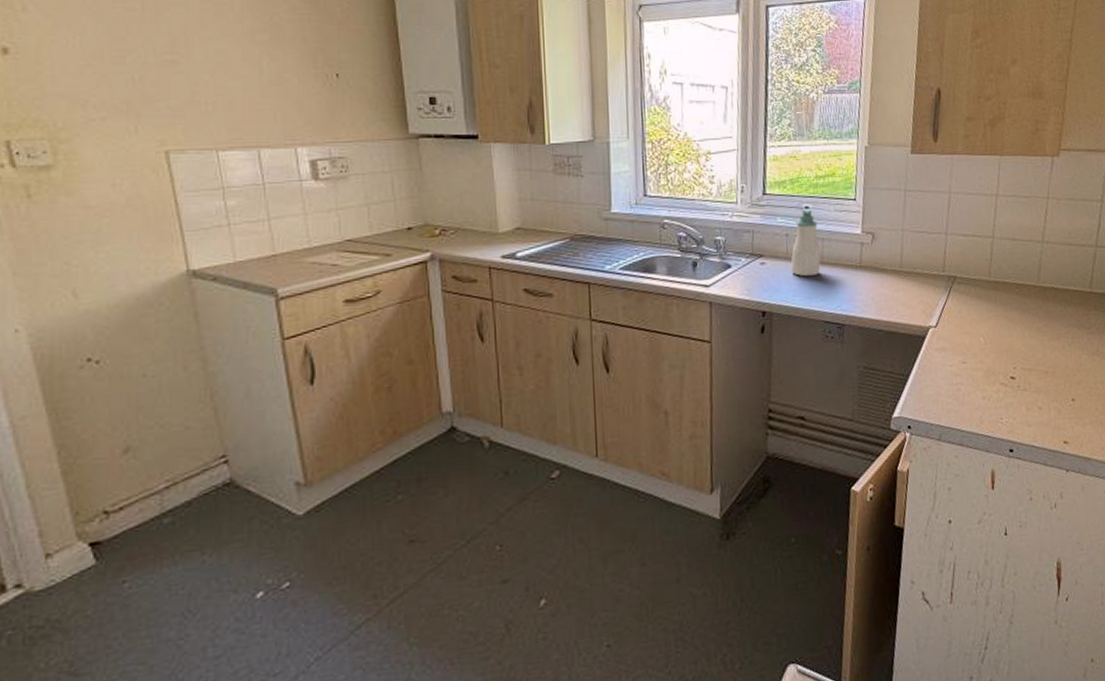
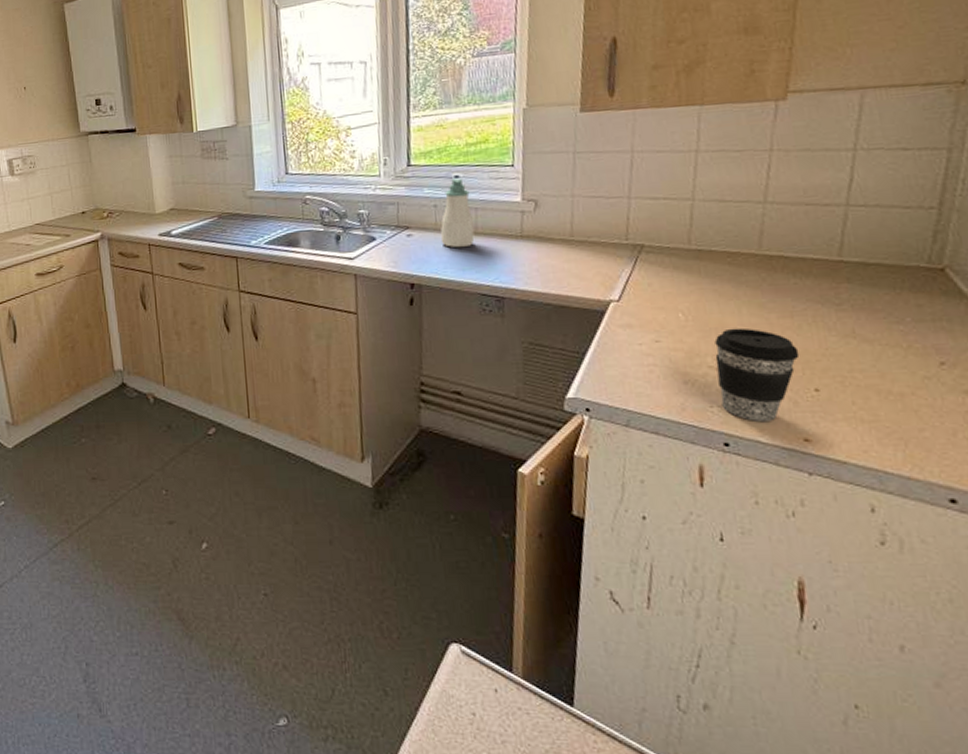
coffee cup: none [1005,349,1063,429] -> present [714,327,800,421]

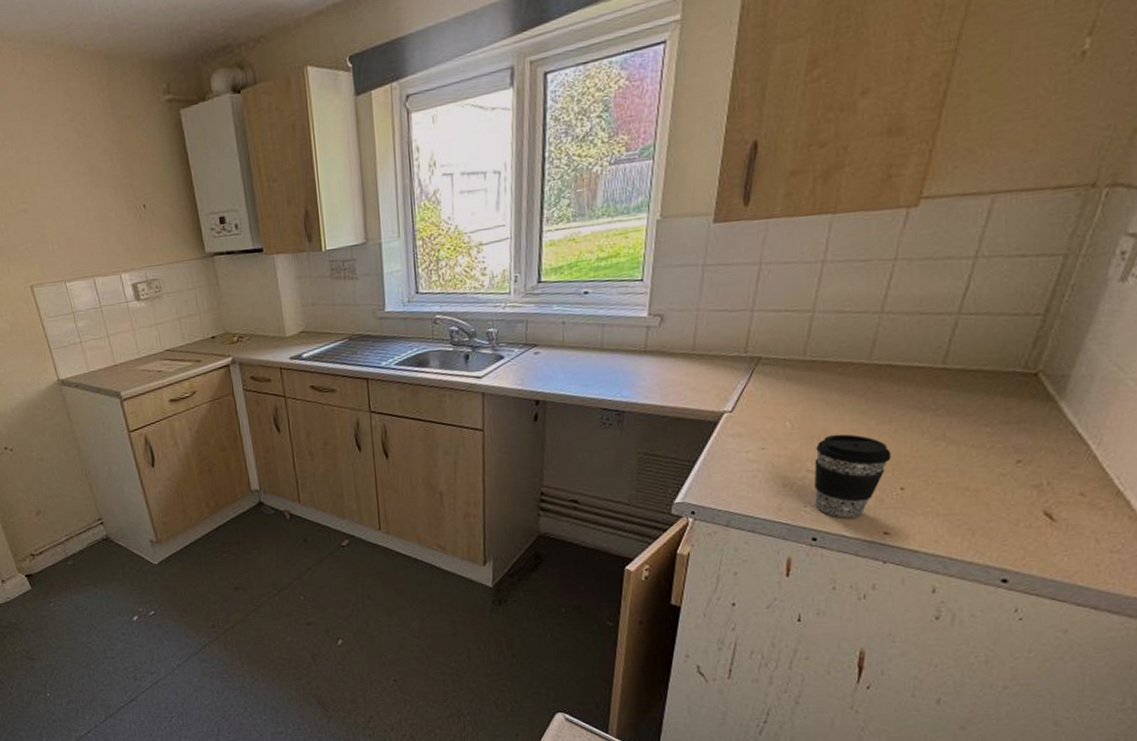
soap bottle: present [440,178,475,248] -> none [567,294,600,365]

